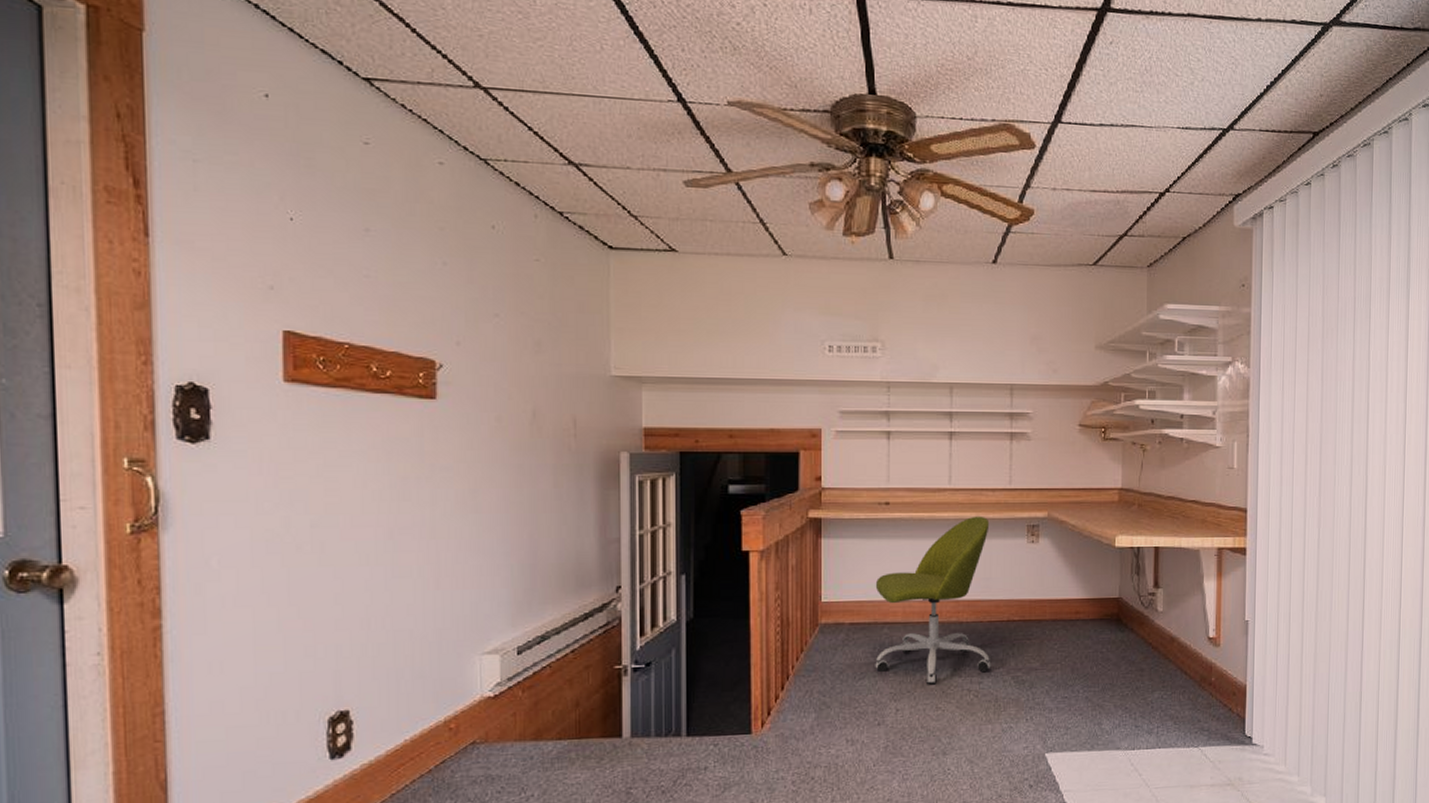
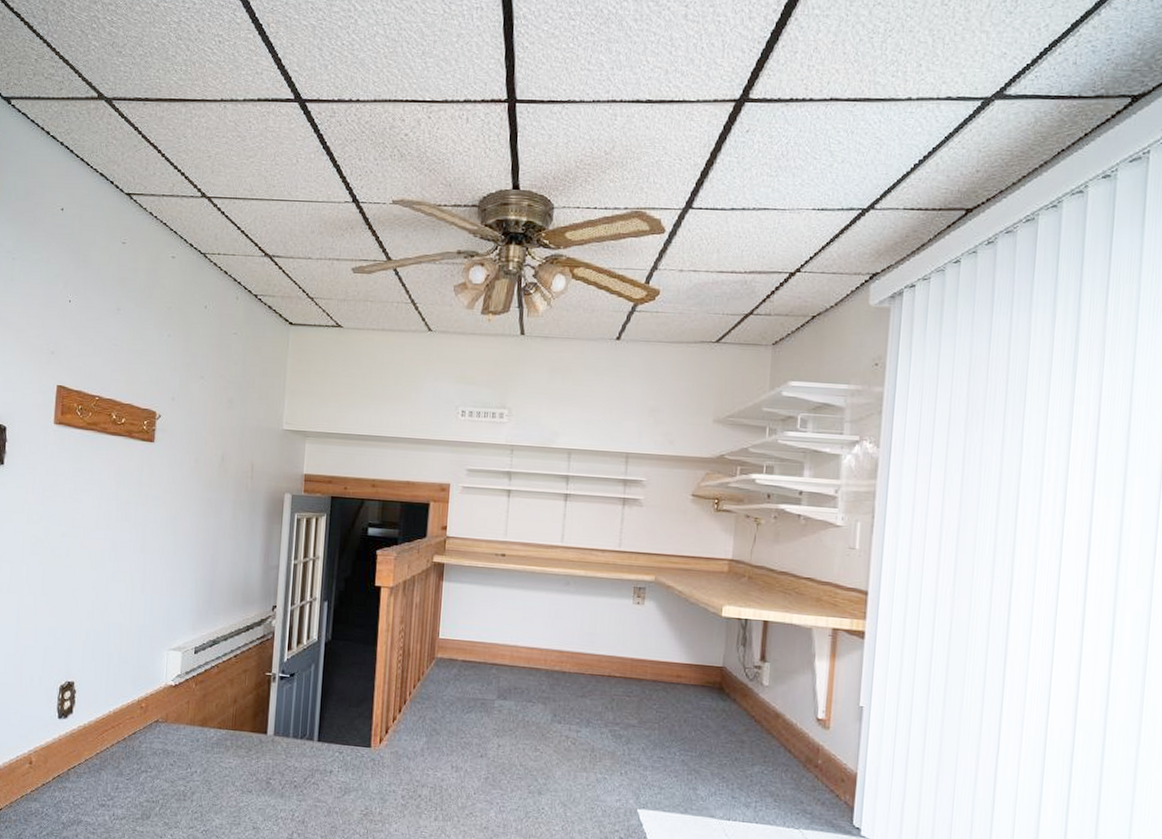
office chair: present [875,516,991,685] -> none [482,573,597,727]

